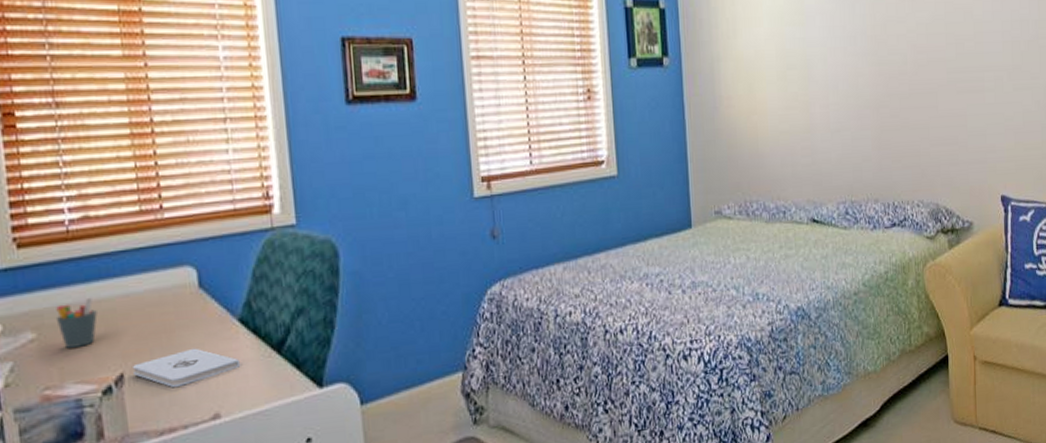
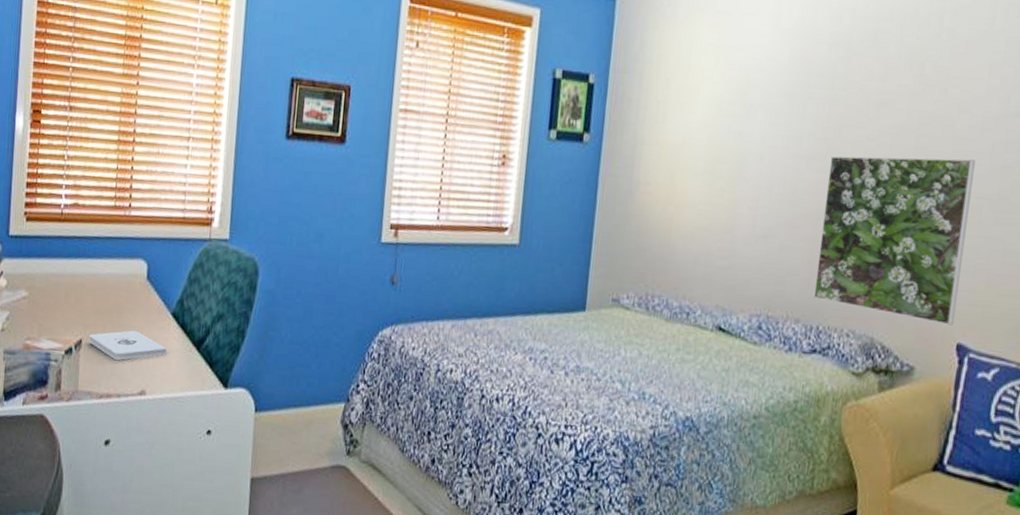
pen holder: present [55,297,98,348] -> none [43,271,72,311]
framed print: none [881,39,996,182] -> present [813,155,975,326]

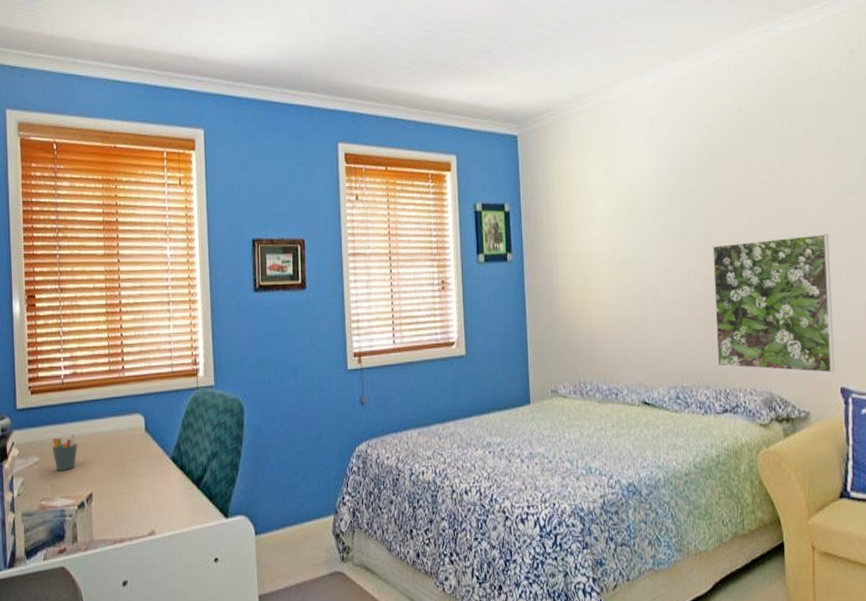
pen holder: none [43,271,72,311] -> present [51,433,78,470]
notepad: present [88,330,167,361] -> none [98,478,170,508]

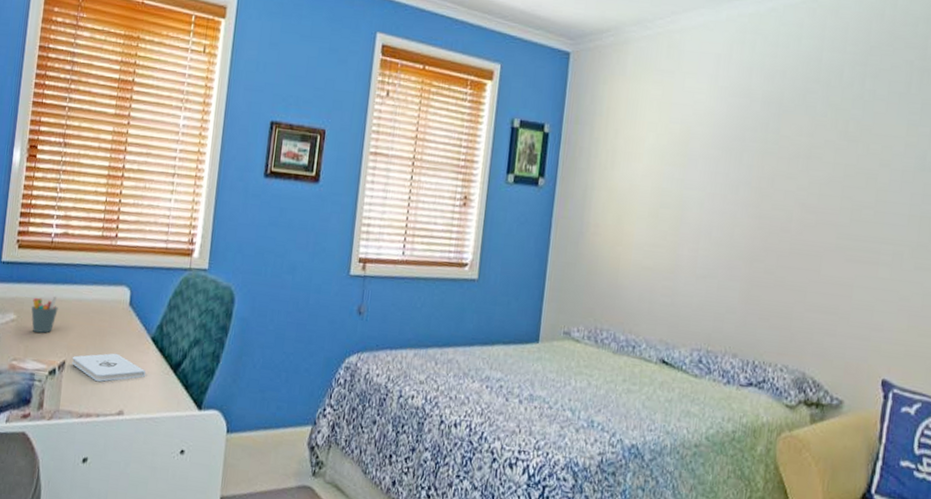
notepad: none [98,478,170,508] -> present [72,353,145,382]
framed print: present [712,234,835,373] -> none [749,203,896,363]

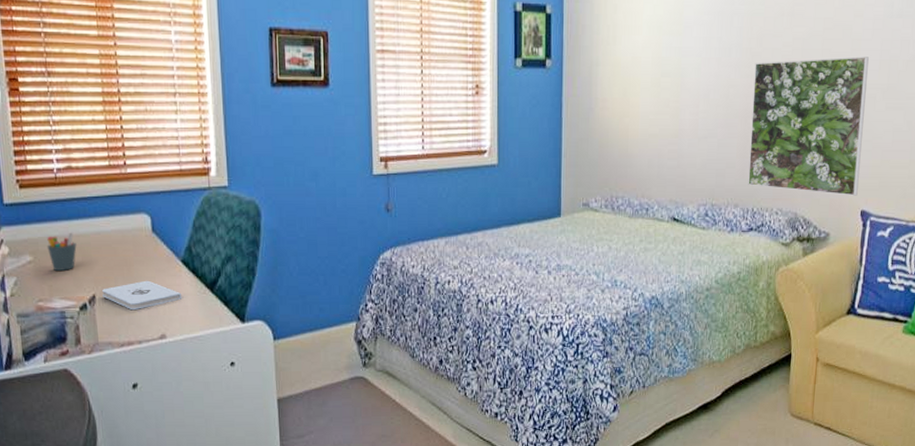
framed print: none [749,203,896,363] -> present [748,57,869,196]

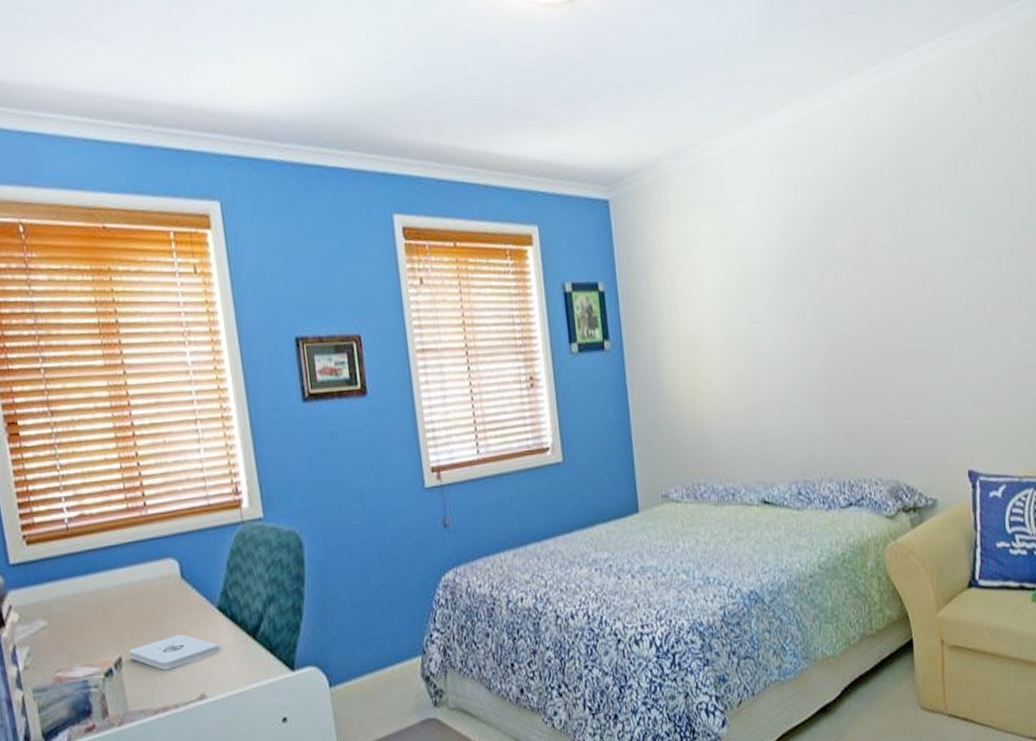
pen holder: present [46,232,77,271] -> none [62,588,97,634]
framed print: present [748,57,869,196] -> none [832,303,962,457]

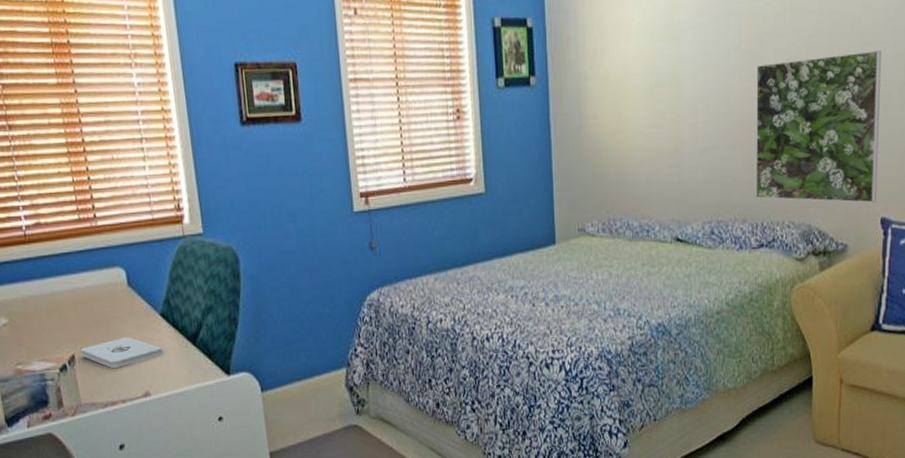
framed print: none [832,303,962,457] -> present [756,50,881,203]

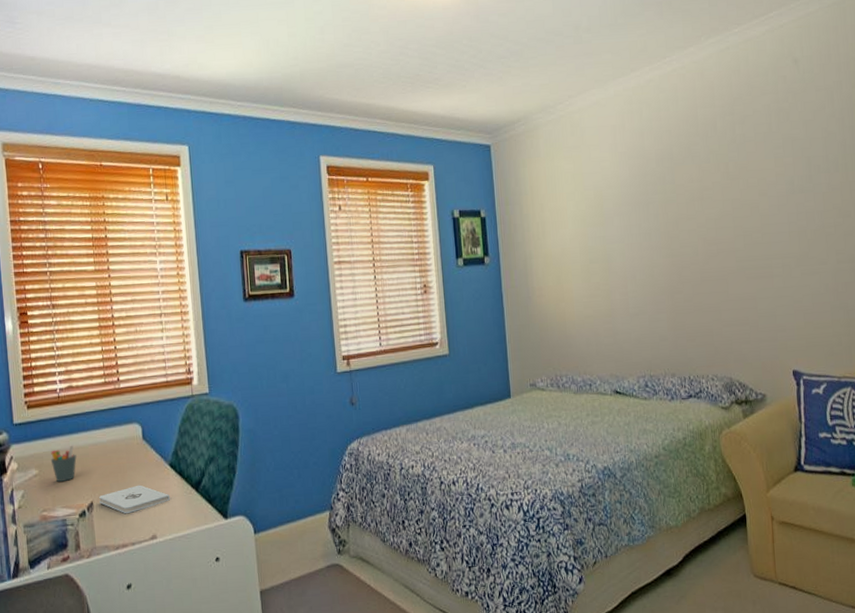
pen holder: none [21,291,52,332] -> present [50,445,77,482]
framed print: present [756,50,881,203] -> none [674,230,787,358]

